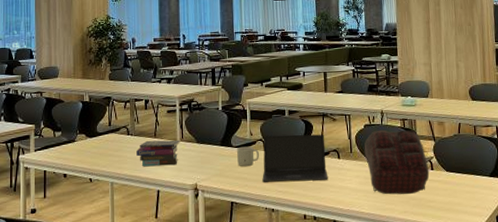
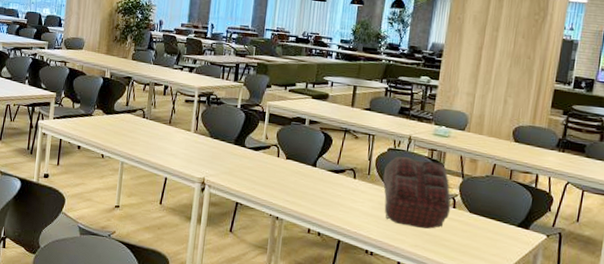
books: present [136,140,181,167] -> none [149,126,195,155]
mug: present [237,146,259,167] -> none [248,148,272,170]
laptop: present [262,134,328,182] -> none [271,142,344,198]

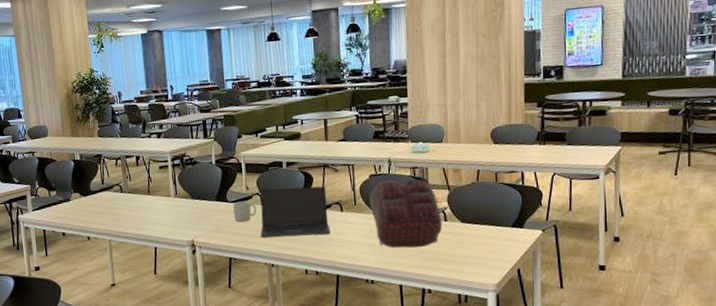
mug: none [248,148,272,170] -> present [233,201,257,222]
laptop: none [271,142,344,198] -> present [260,186,331,238]

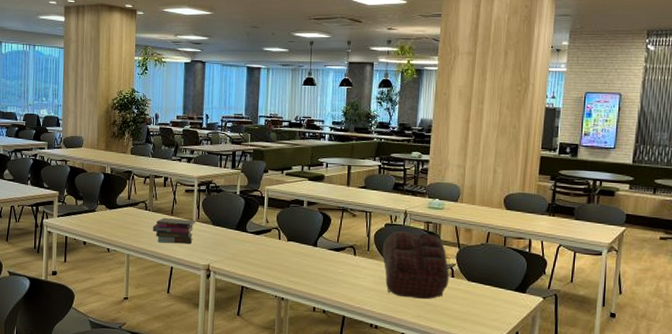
books: none [131,196,175,224] -> present [153,217,197,244]
mug: present [233,201,257,222] -> none [251,233,273,254]
laptop: present [260,186,331,238] -> none [274,225,343,275]

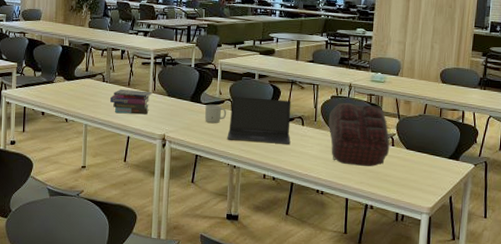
mug: none [251,233,273,254] -> present [205,104,226,124]
laptop: none [274,225,343,275] -> present [227,96,292,144]

